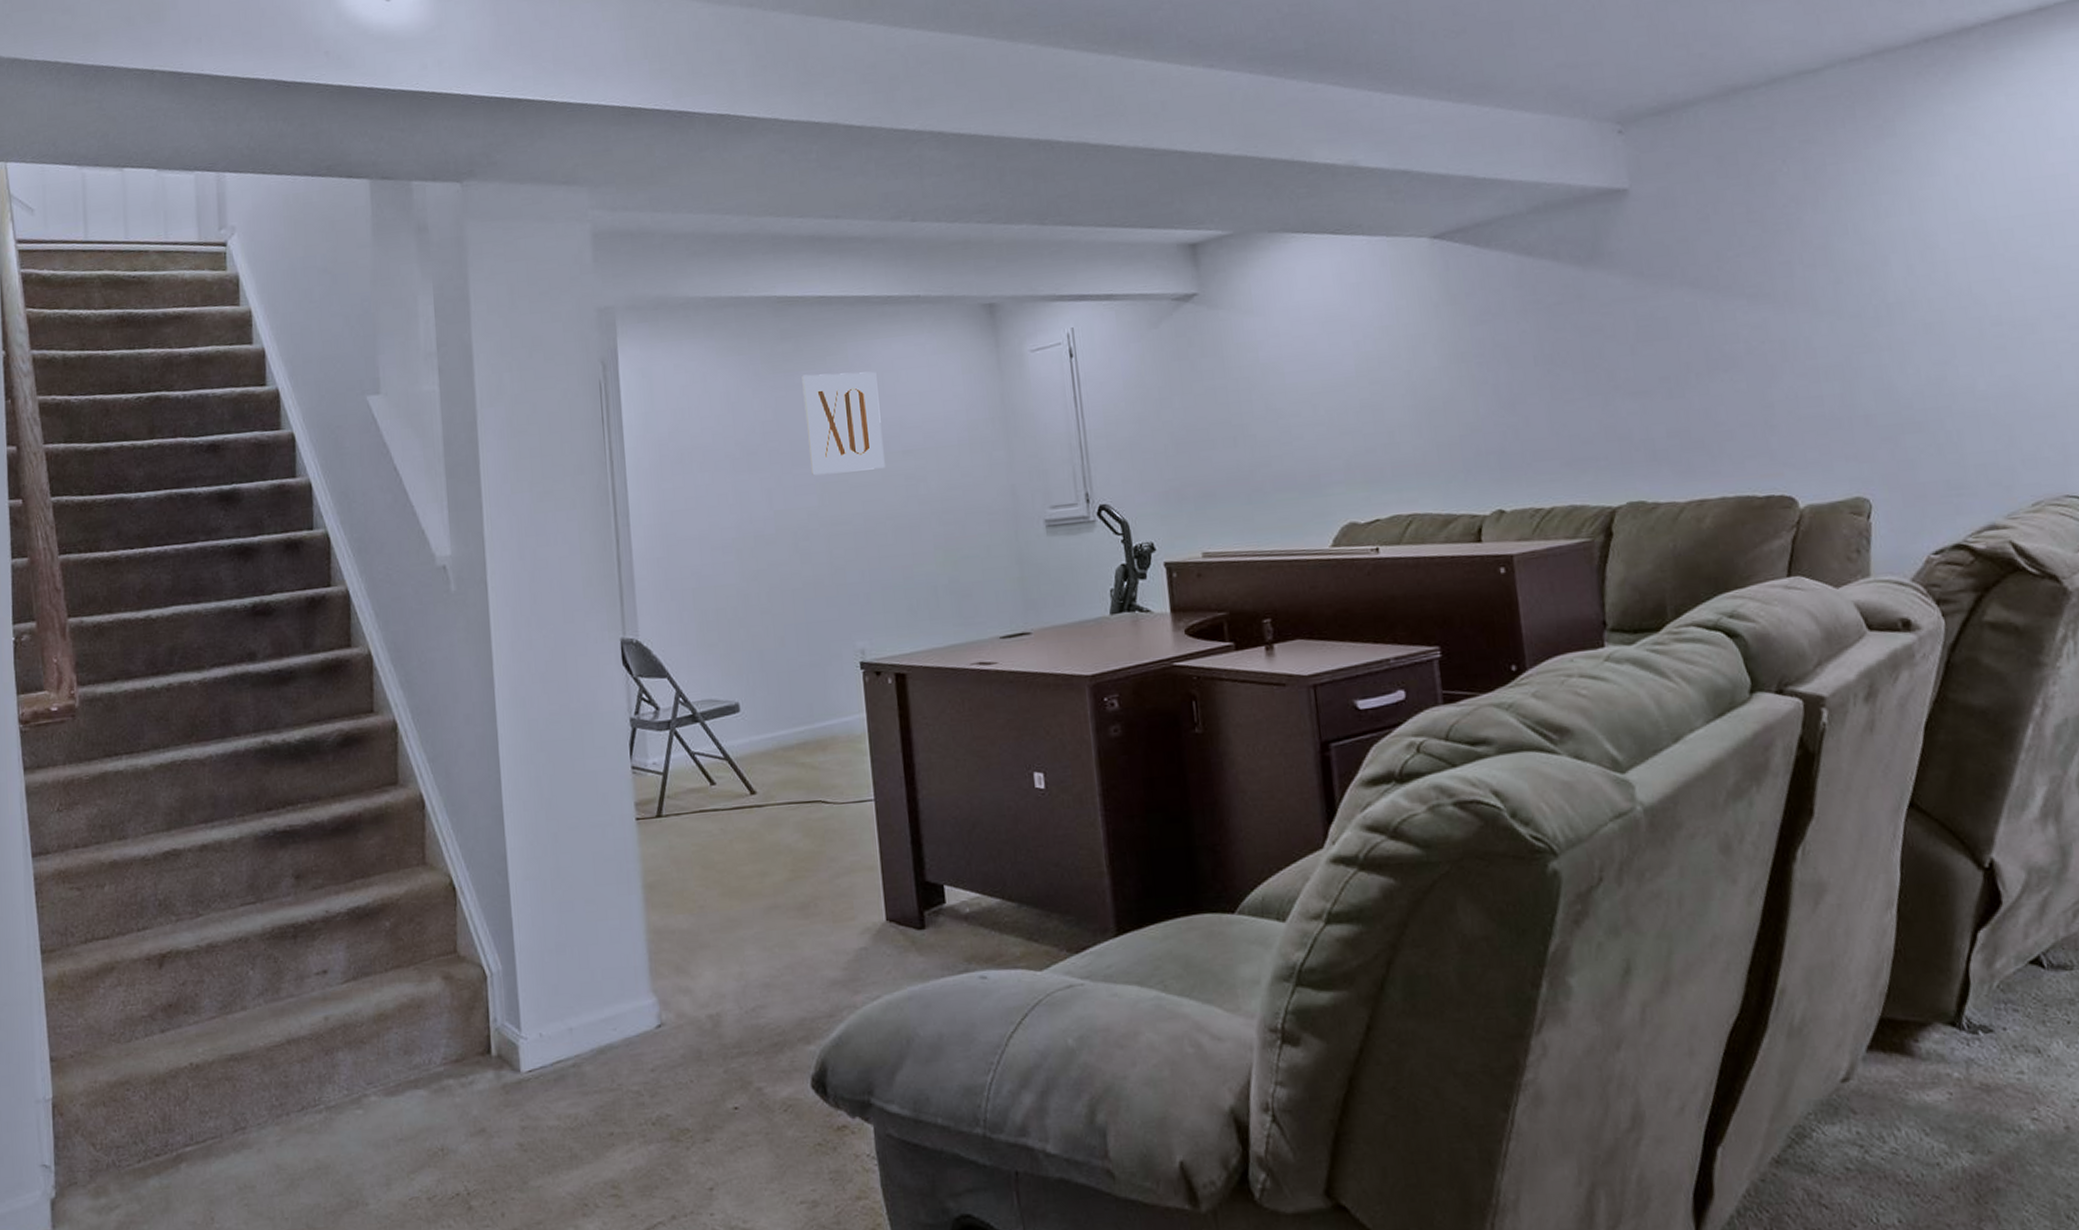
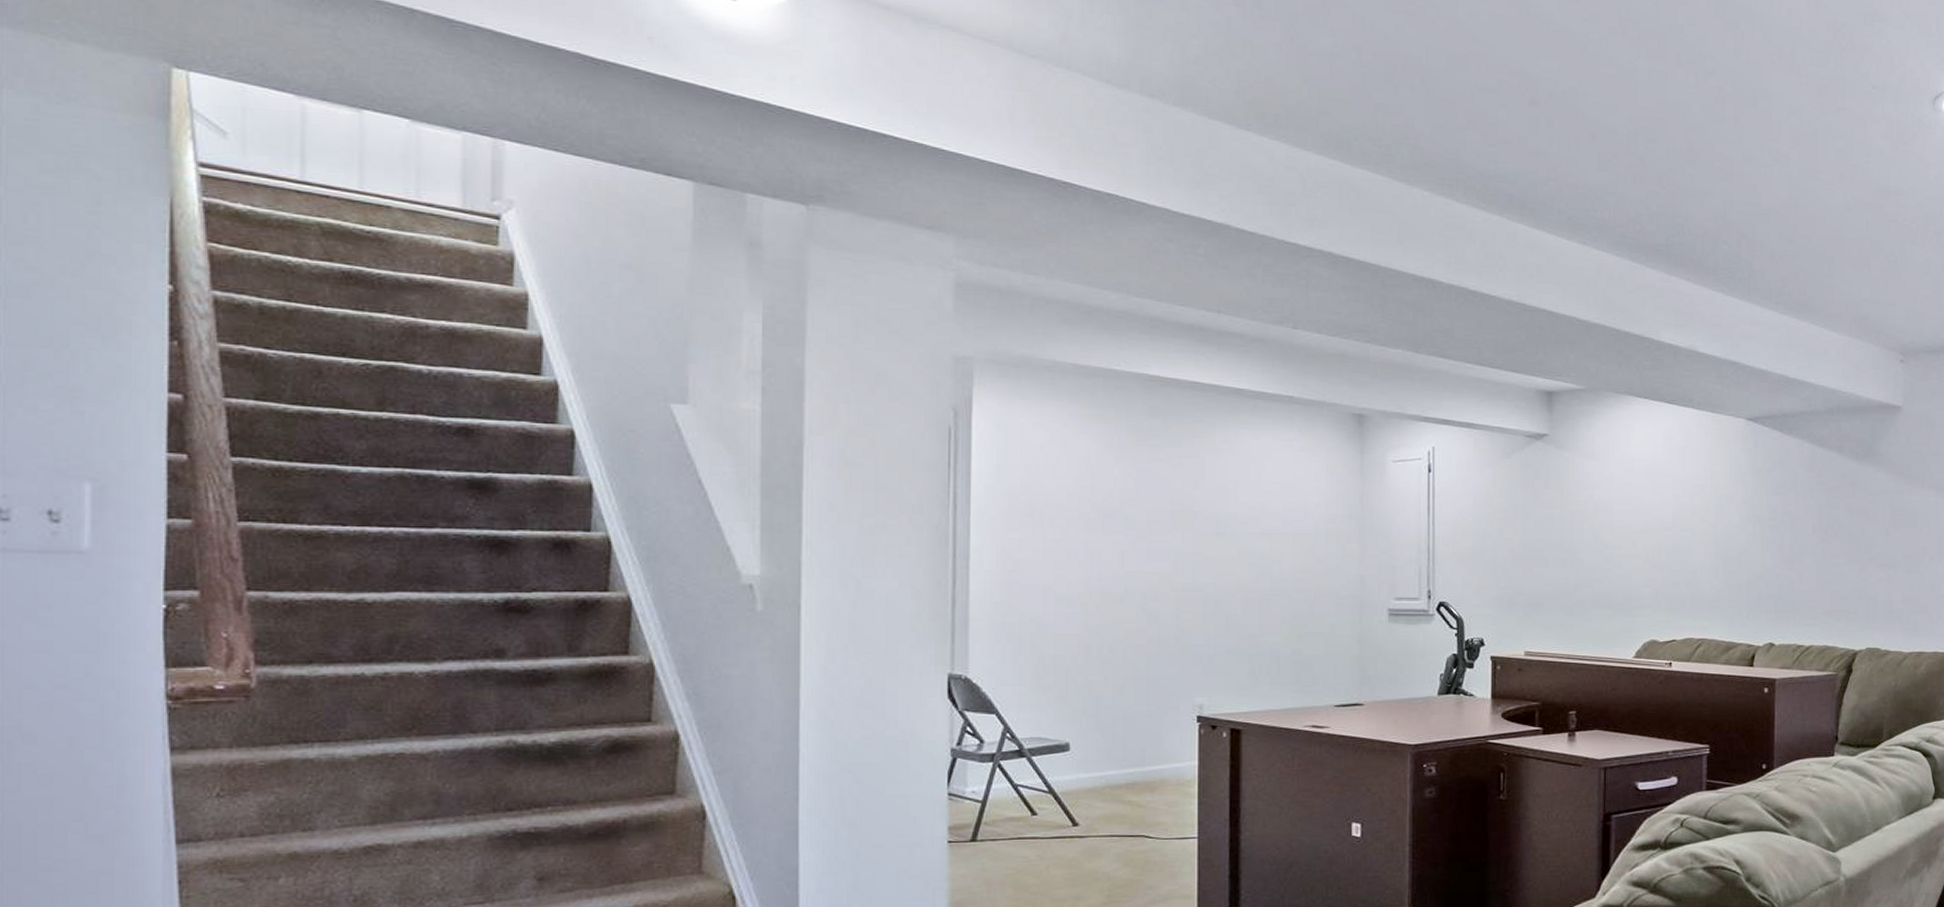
wall art: present [802,371,885,475] -> none [1166,451,1242,546]

